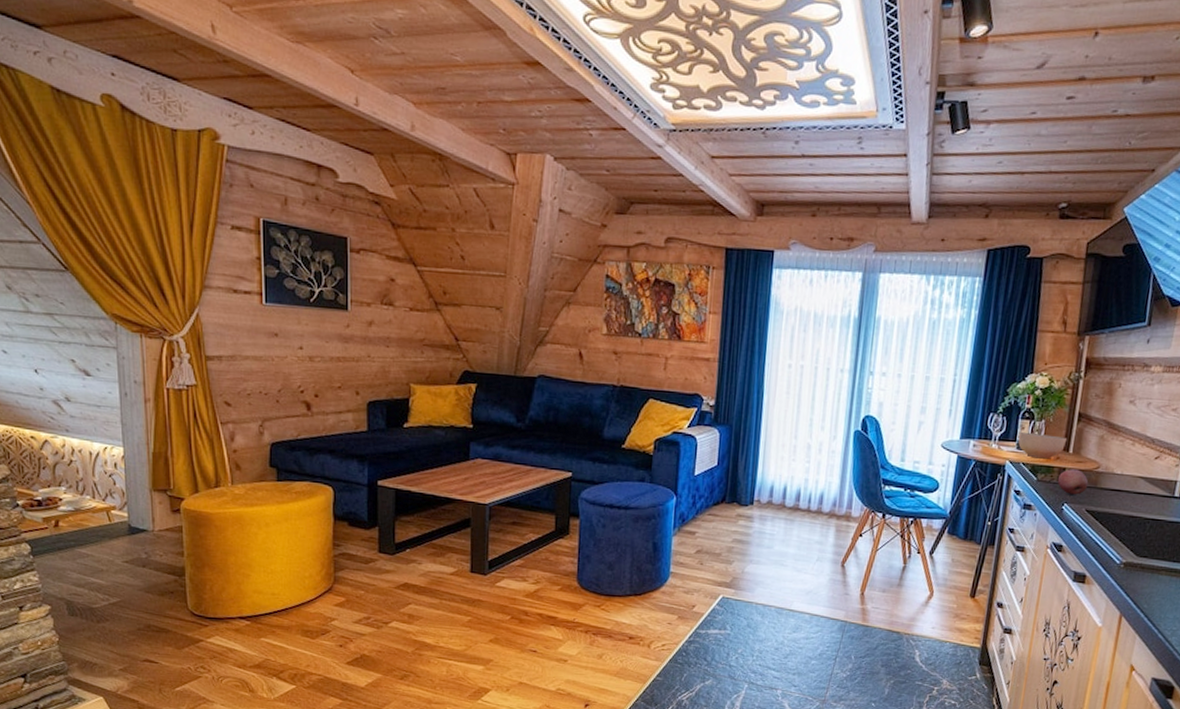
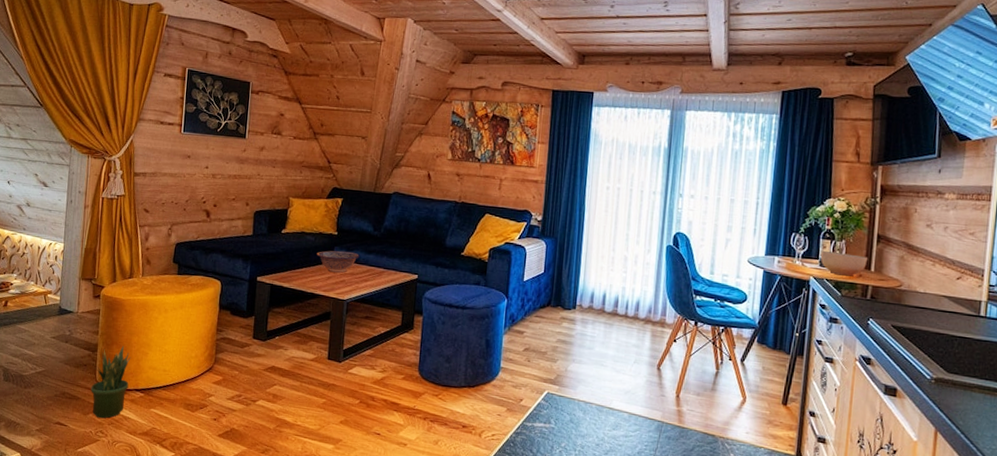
planter: none [183,568,230,652] -> present [91,346,131,418]
decorative bowl: none [448,446,503,473] -> present [316,250,361,273]
fruit: present [1057,469,1089,495] -> none [861,286,892,311]

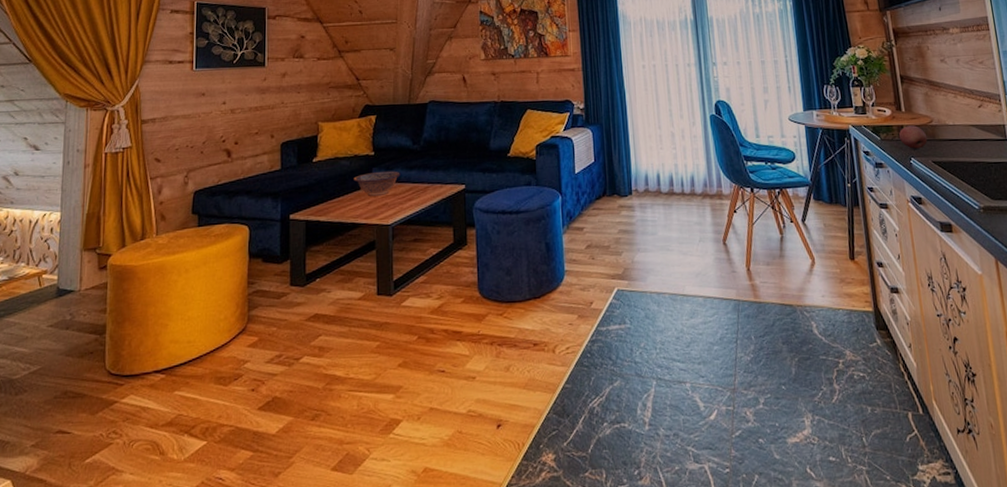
planter: present [91,346,131,418] -> none [99,321,148,414]
bowl: present [820,251,868,277] -> none [853,97,897,120]
fruit: none [861,286,892,311] -> present [898,125,928,149]

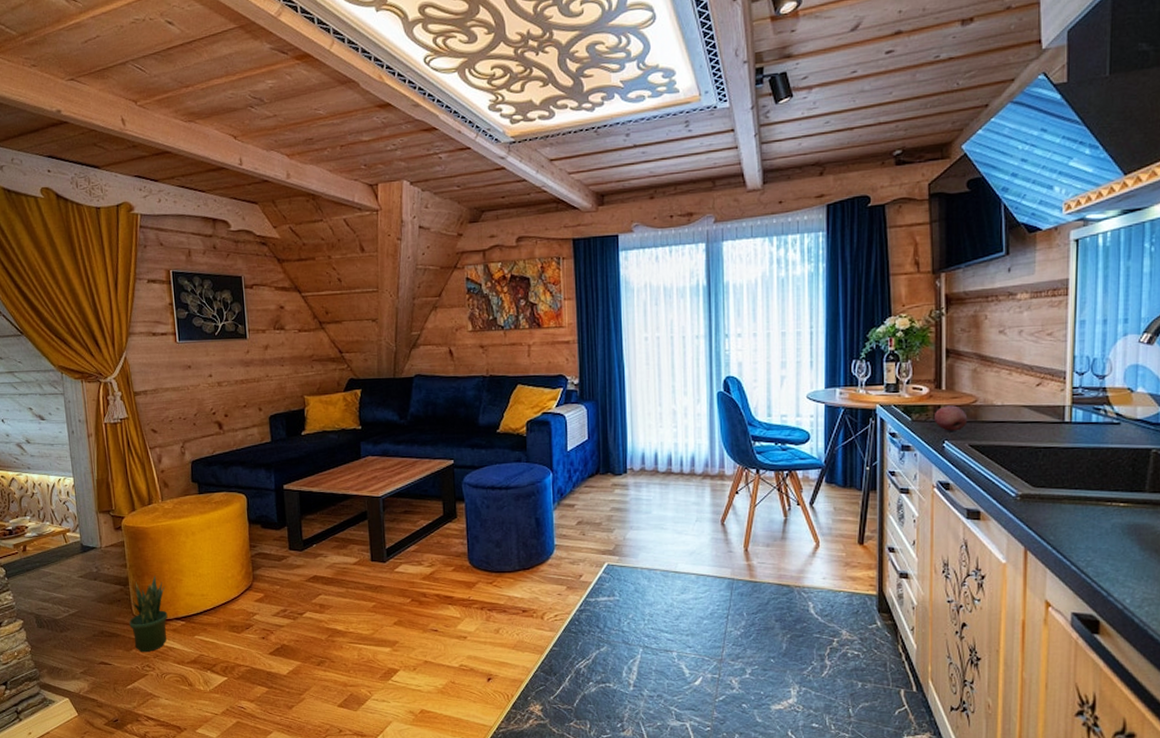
planter: none [99,321,148,414] -> present [128,575,168,651]
decorative bowl: present [353,171,402,196] -> none [342,445,390,469]

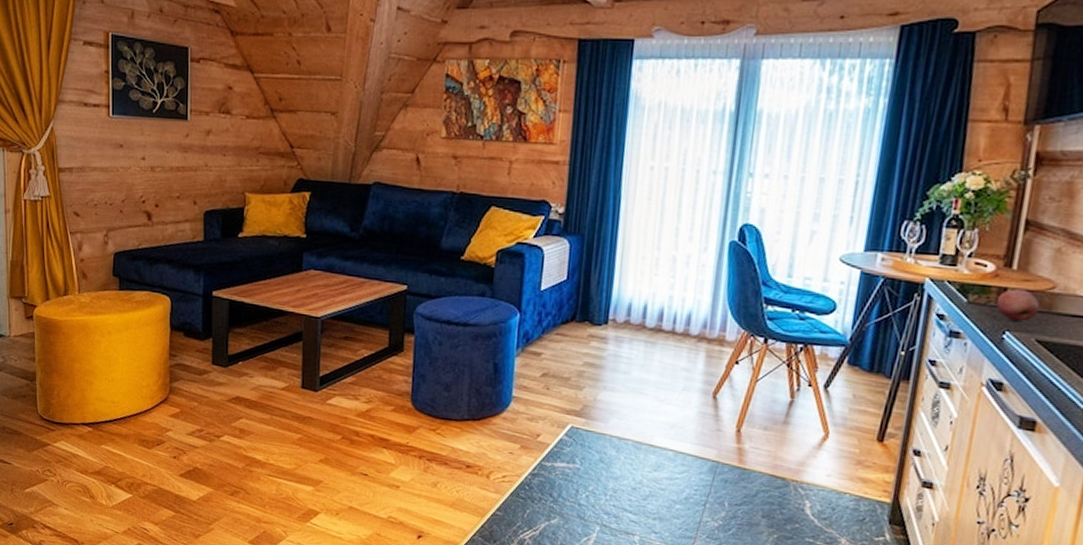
planter: present [128,575,168,651] -> none [33,374,74,456]

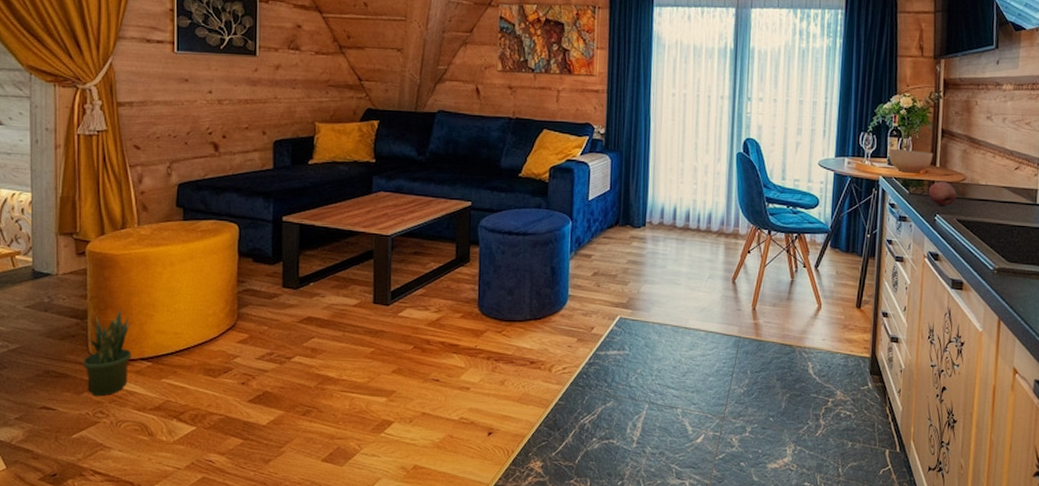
planter: none [33,374,74,456] -> present [83,309,132,395]
bowl: none [941,244,1010,277] -> present [888,149,934,173]

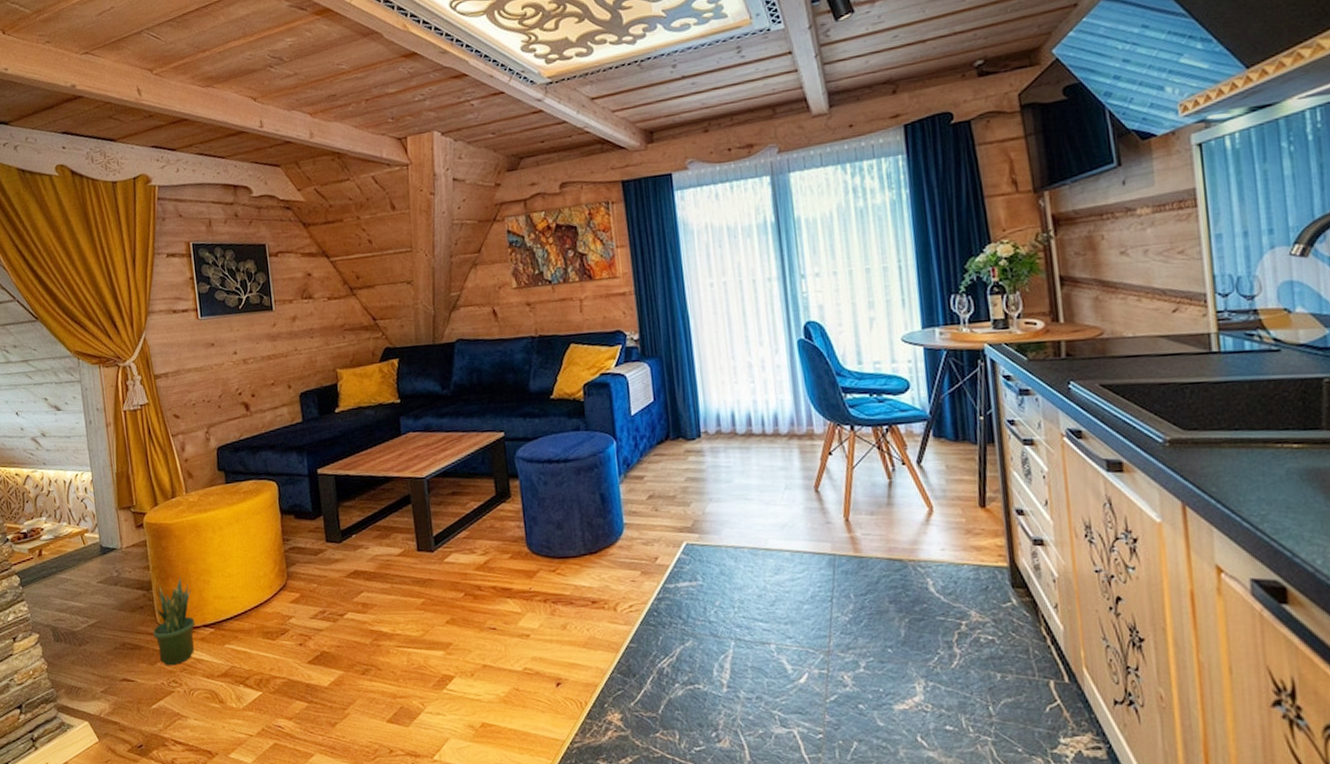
bowl: present [888,149,934,173] -> none [991,306,1054,336]
fruit: present [928,182,957,206] -> none [1053,340,1095,370]

